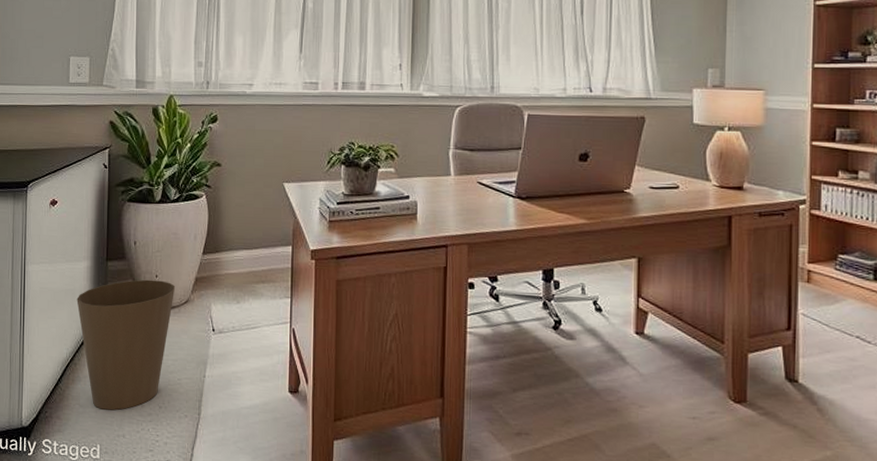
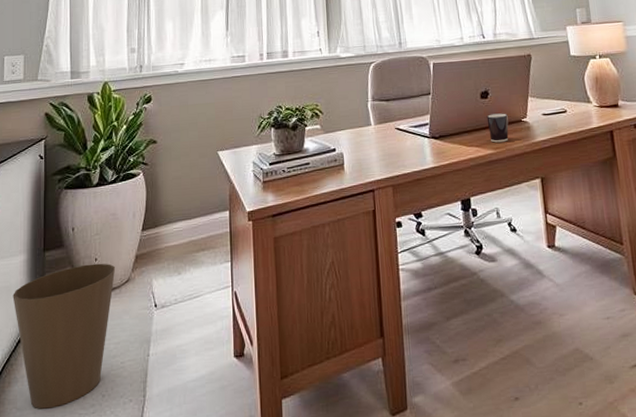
mug: none [583,179,608,213] -> present [486,113,509,143]

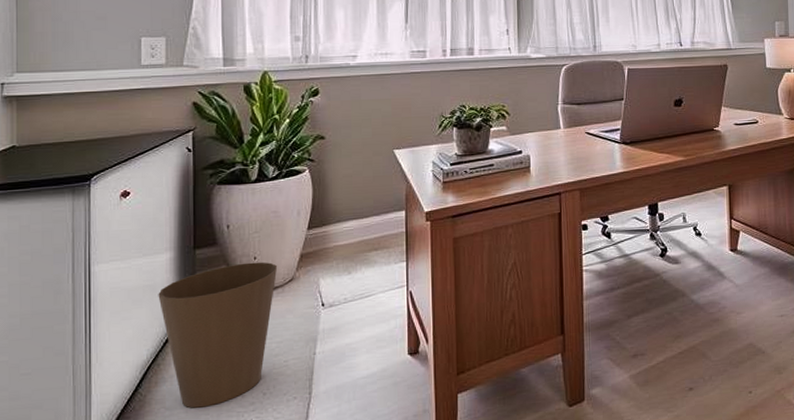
mug: present [486,113,509,143] -> none [679,121,701,150]

